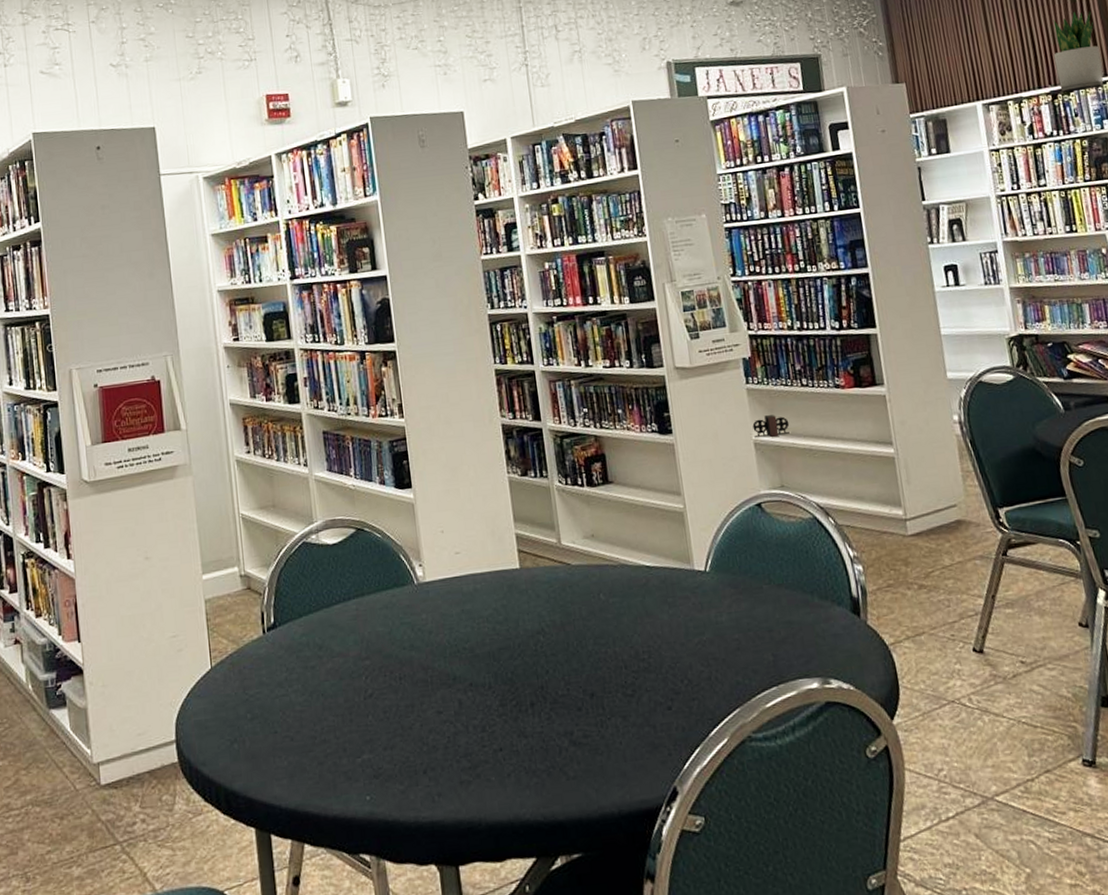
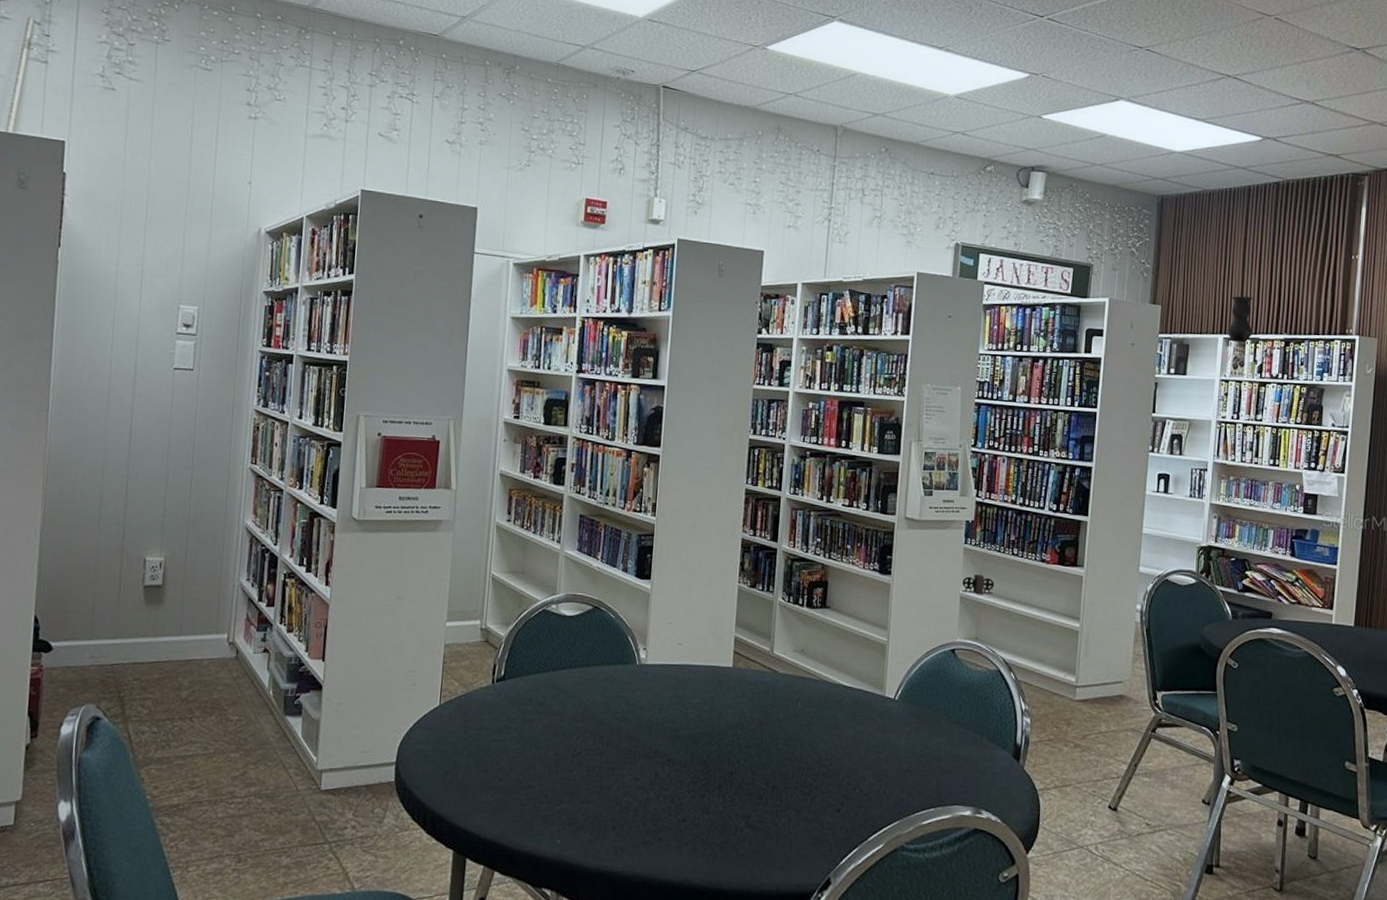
vase: none [981,54,1014,107] -> present [1227,296,1253,343]
planter: present [1053,11,1104,93] -> none [1294,271,1336,344]

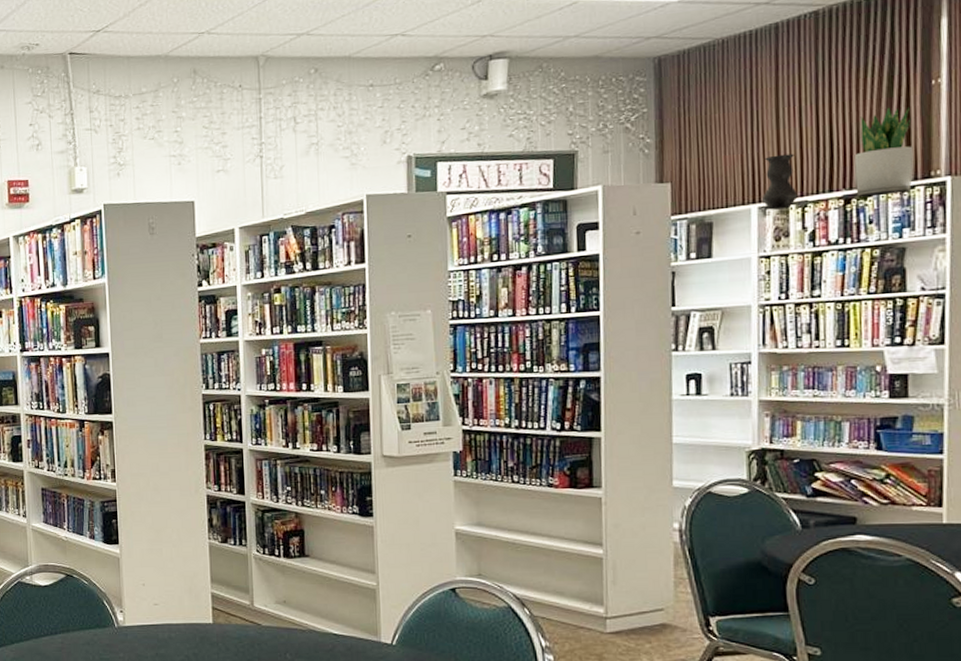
bookend: present [962,574,995,594] -> none [456,507,495,528]
planter: none [1294,271,1336,344] -> present [854,107,914,198]

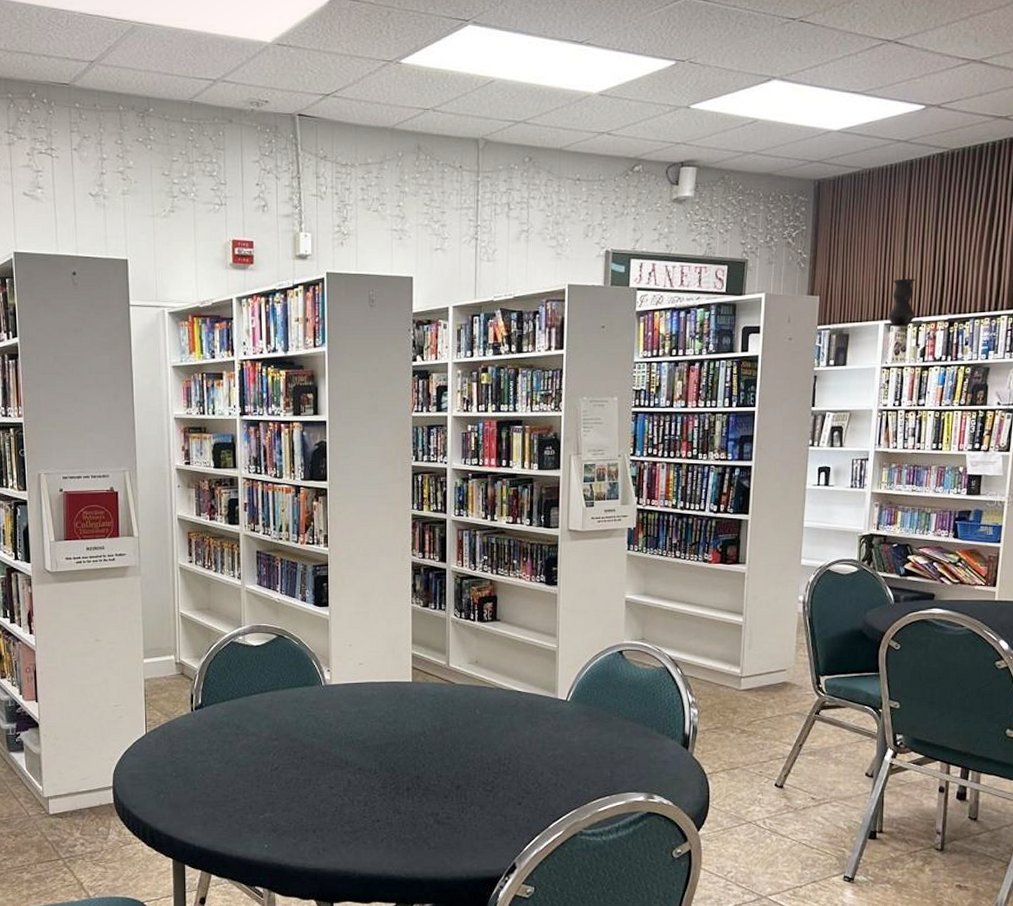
planter: present [854,107,914,198] -> none [958,245,1004,322]

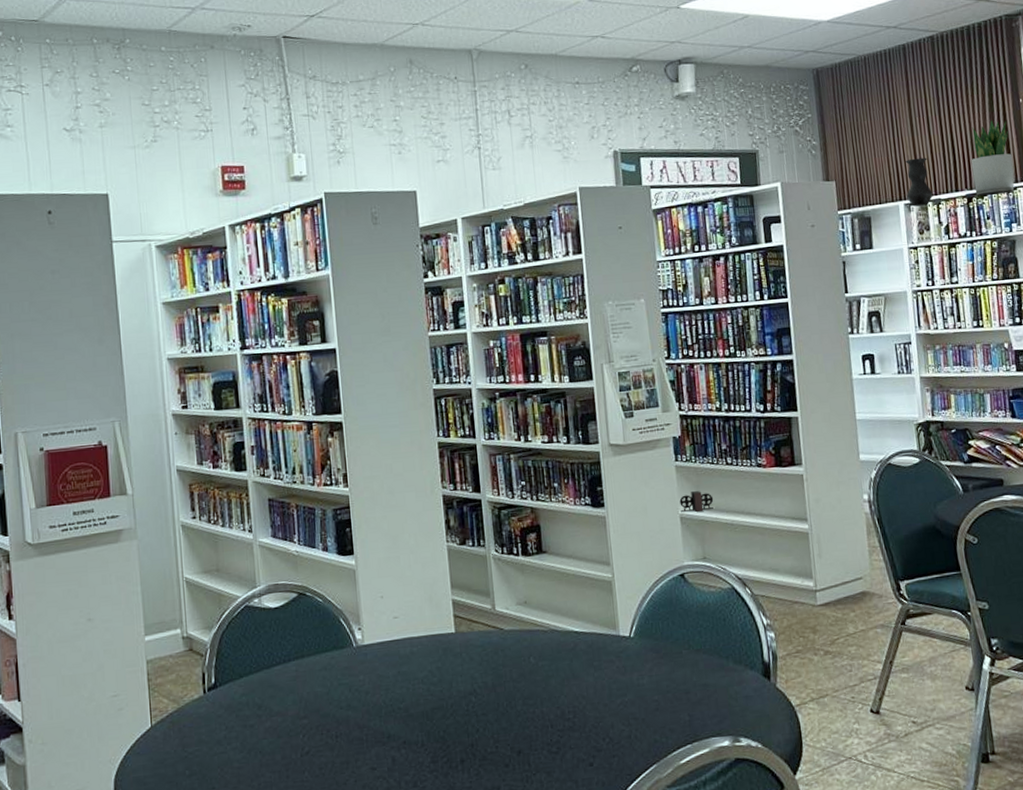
bookend: none [627,579,659,597] -> present [679,491,714,513]
planter: none [958,245,1004,322] -> present [971,120,1015,197]

